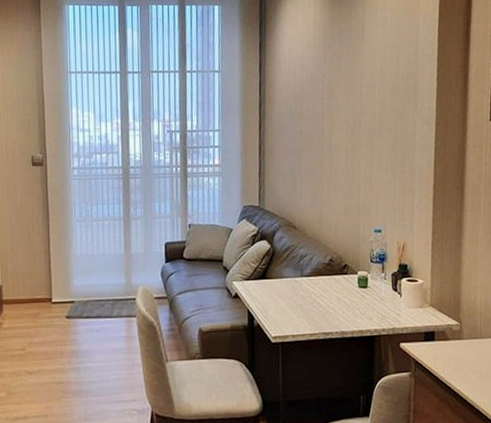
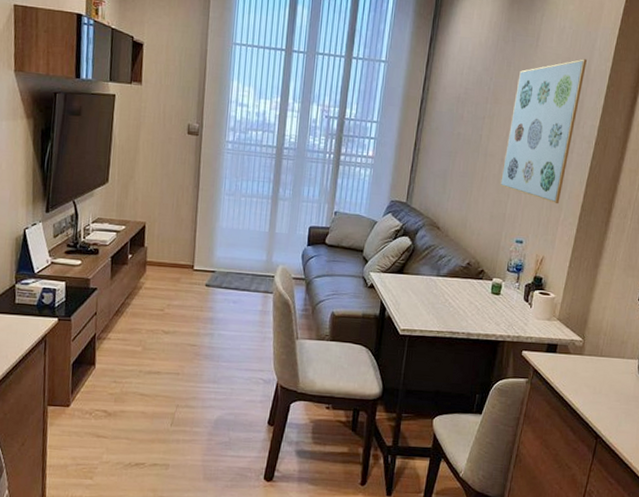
wall art: none [349,45,414,189] -> present [499,59,587,205]

